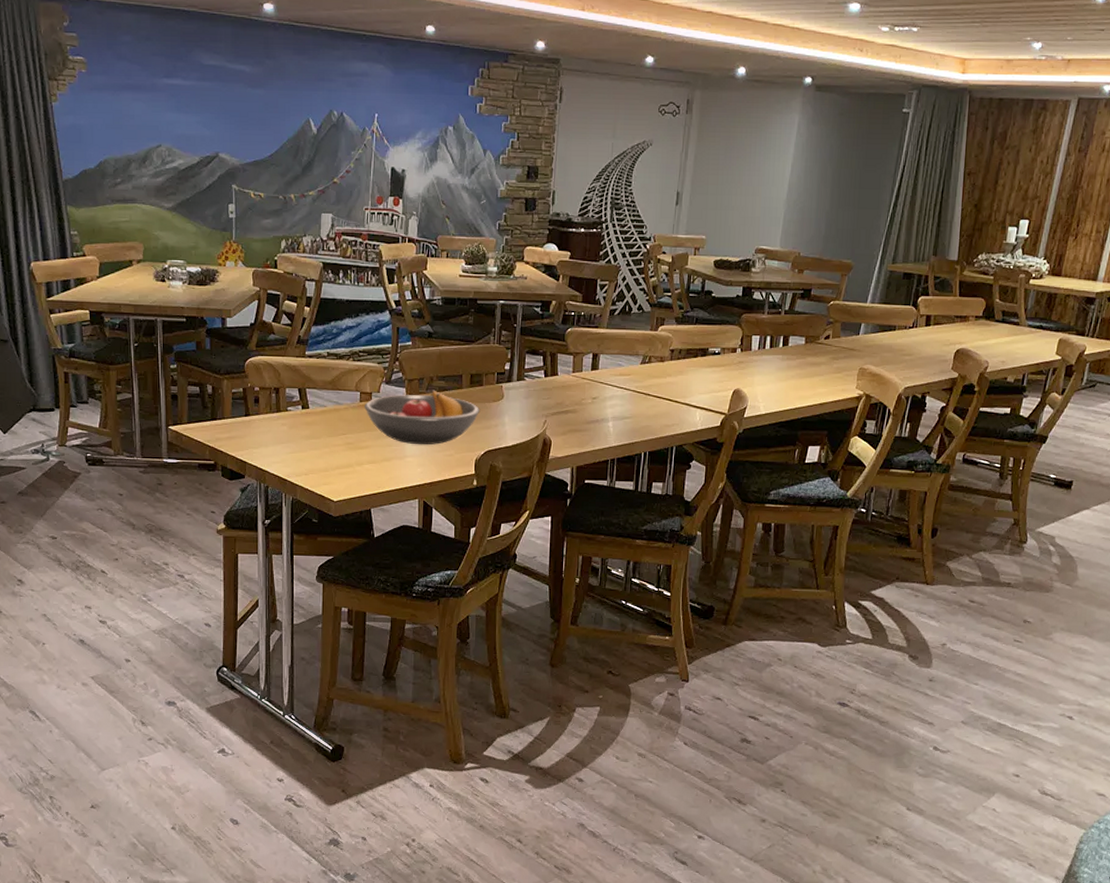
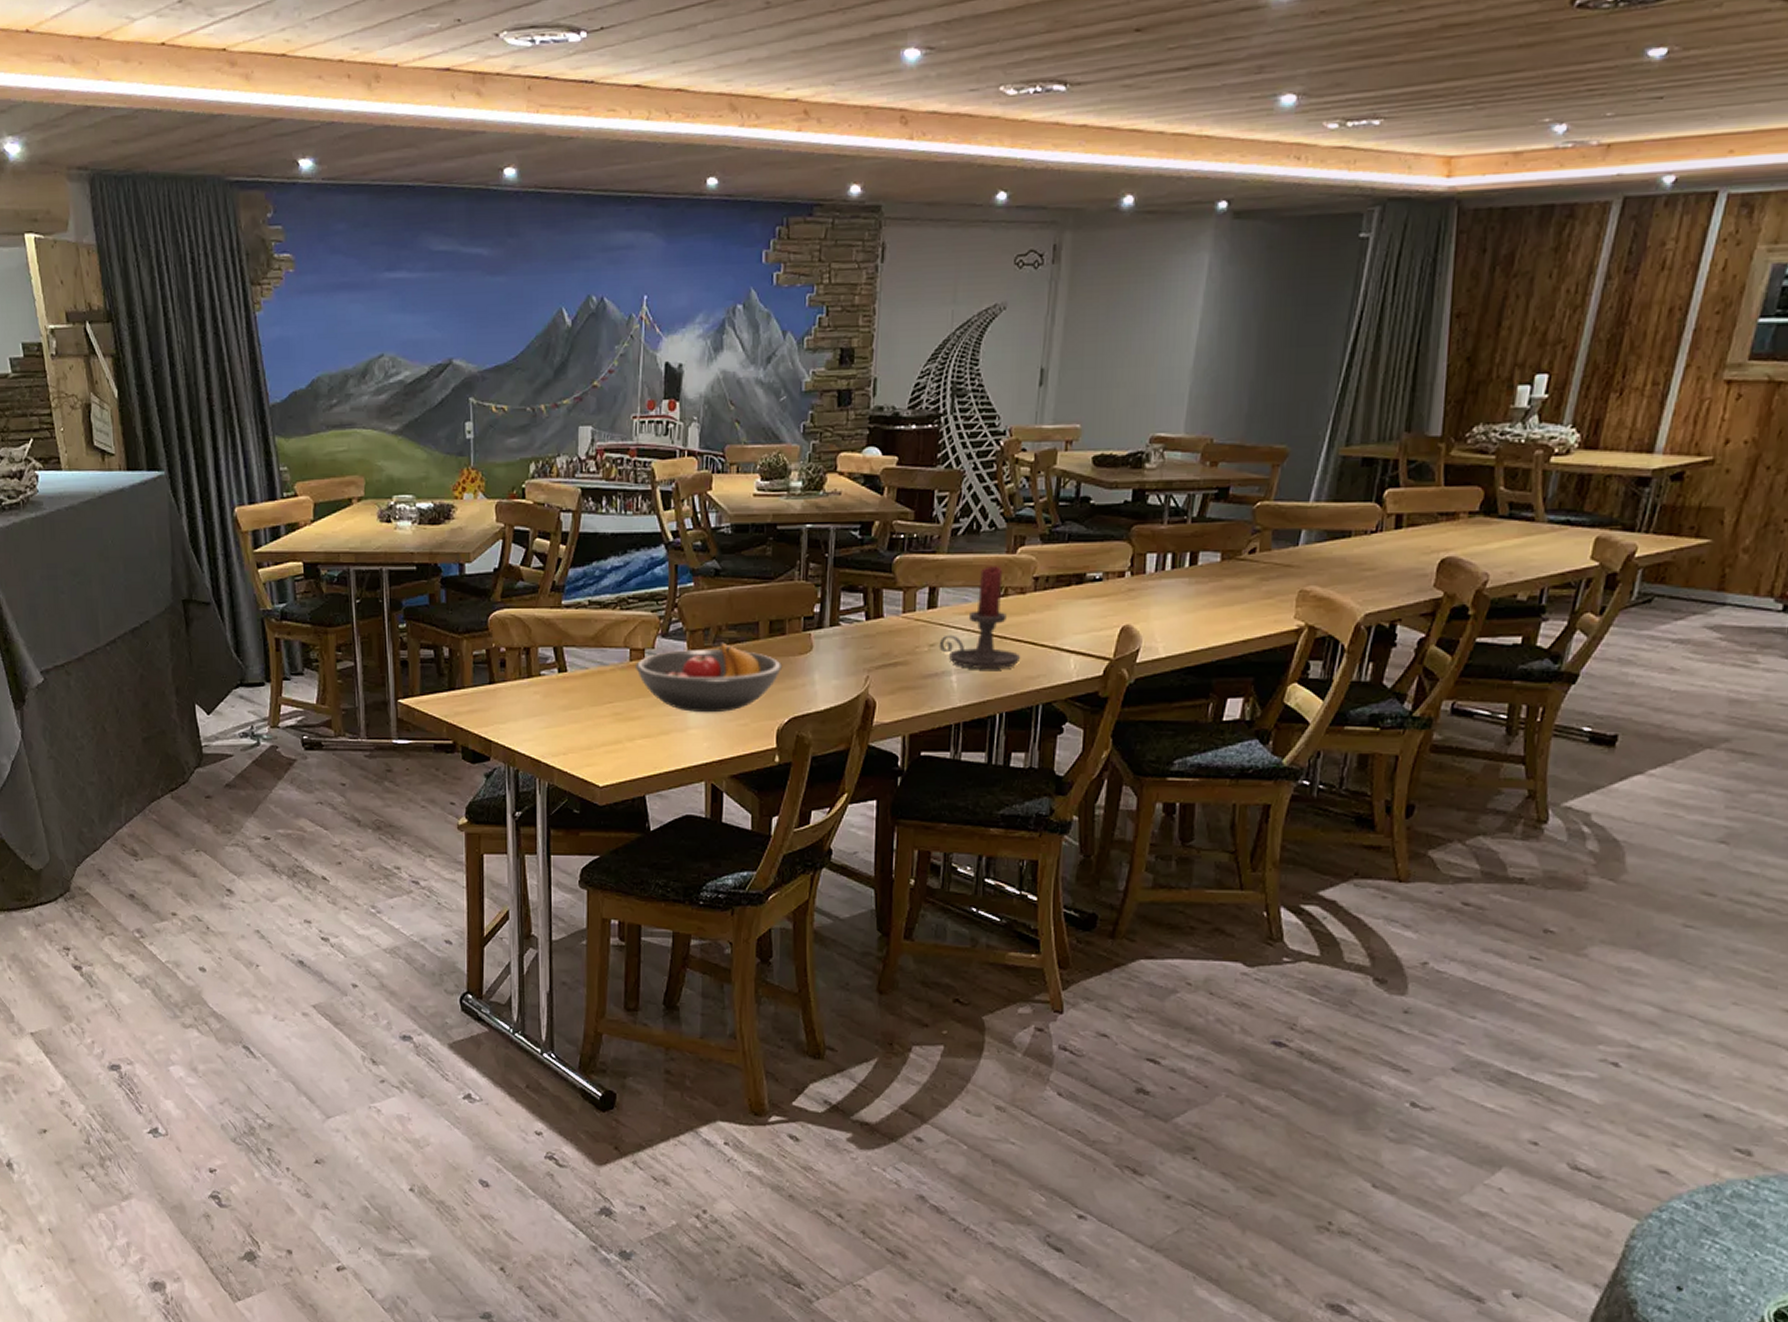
candle holder: none [599,339,661,418] -> present [939,566,1021,669]

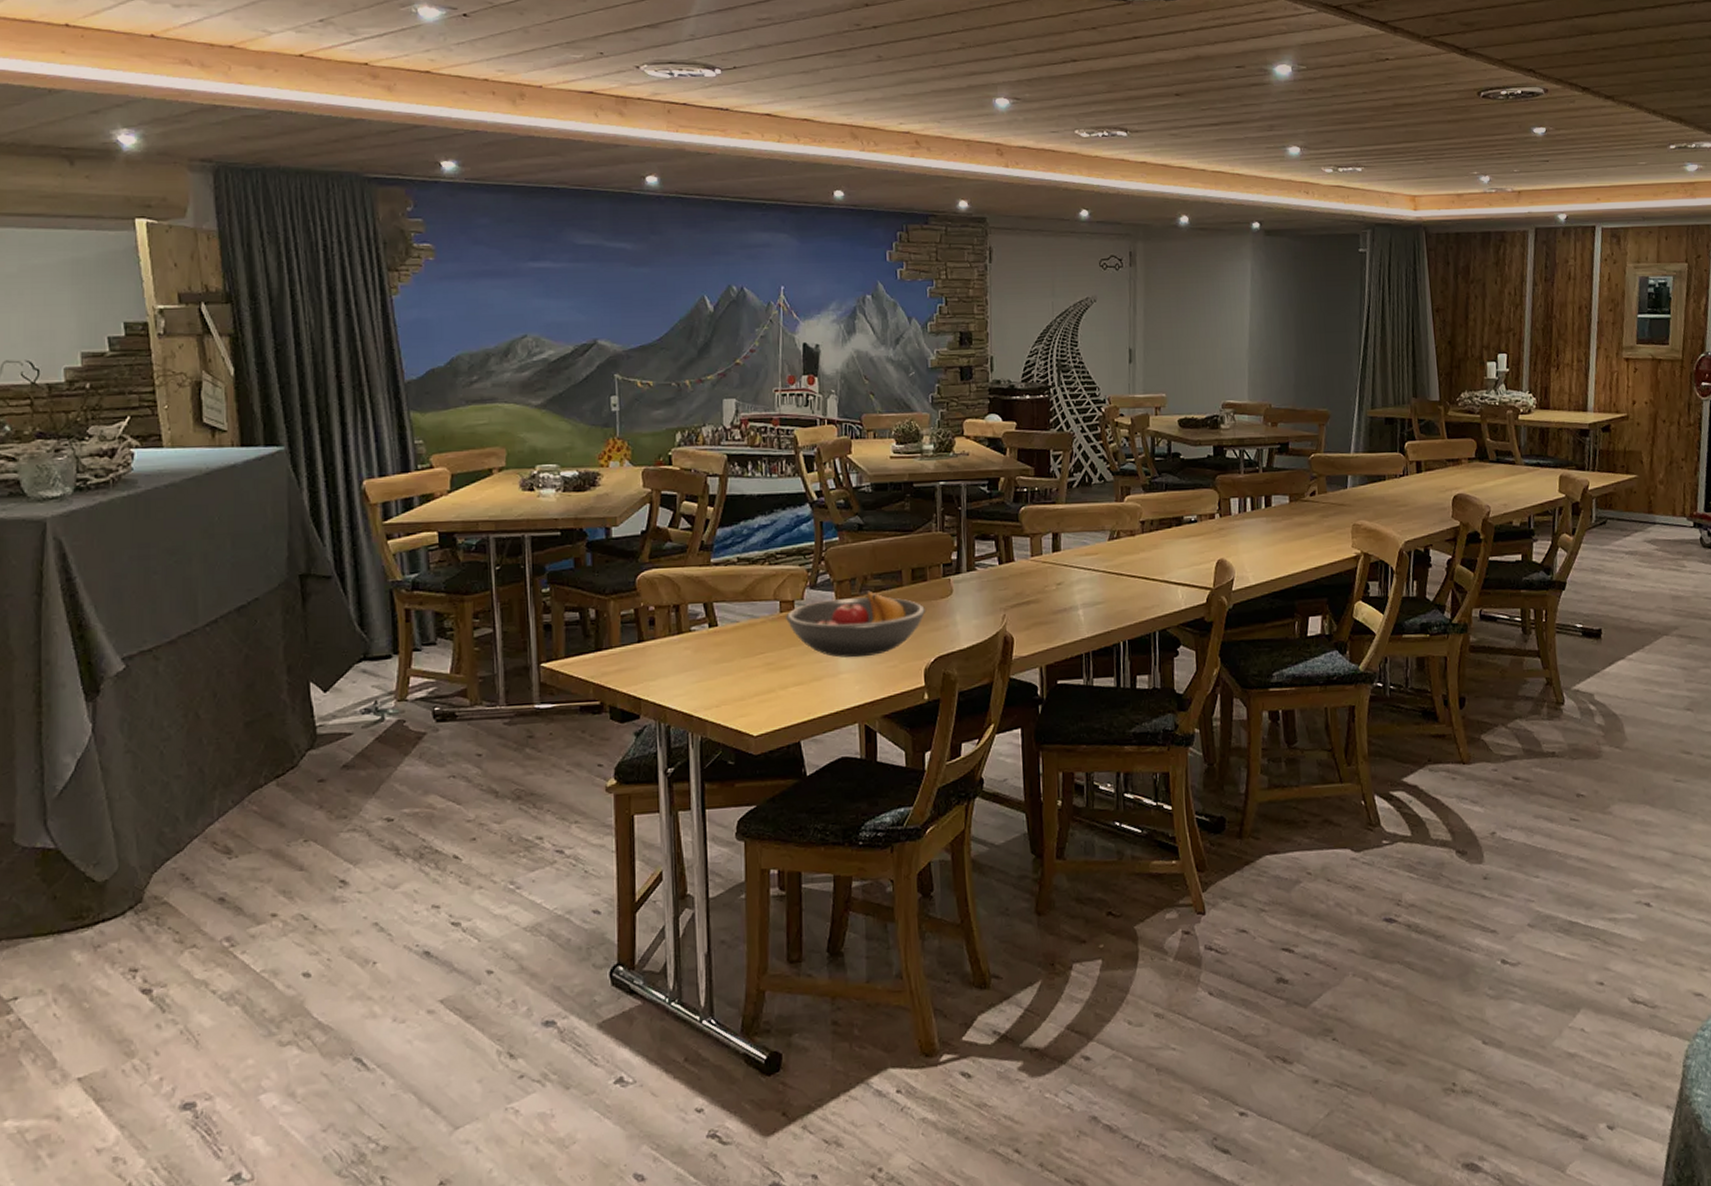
candle holder: present [939,566,1021,669] -> none [1065,513,1137,603]

